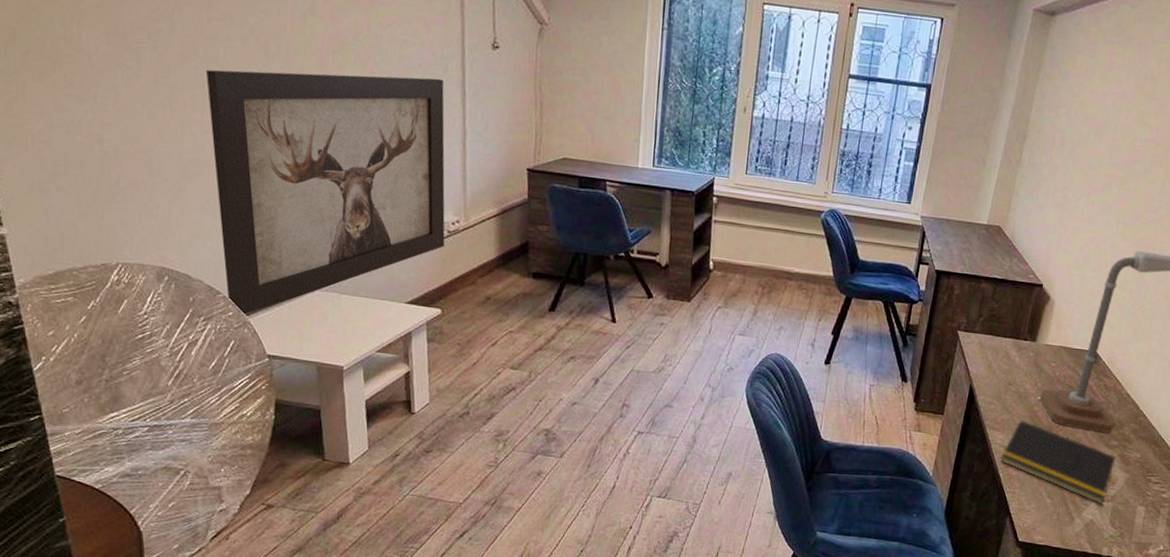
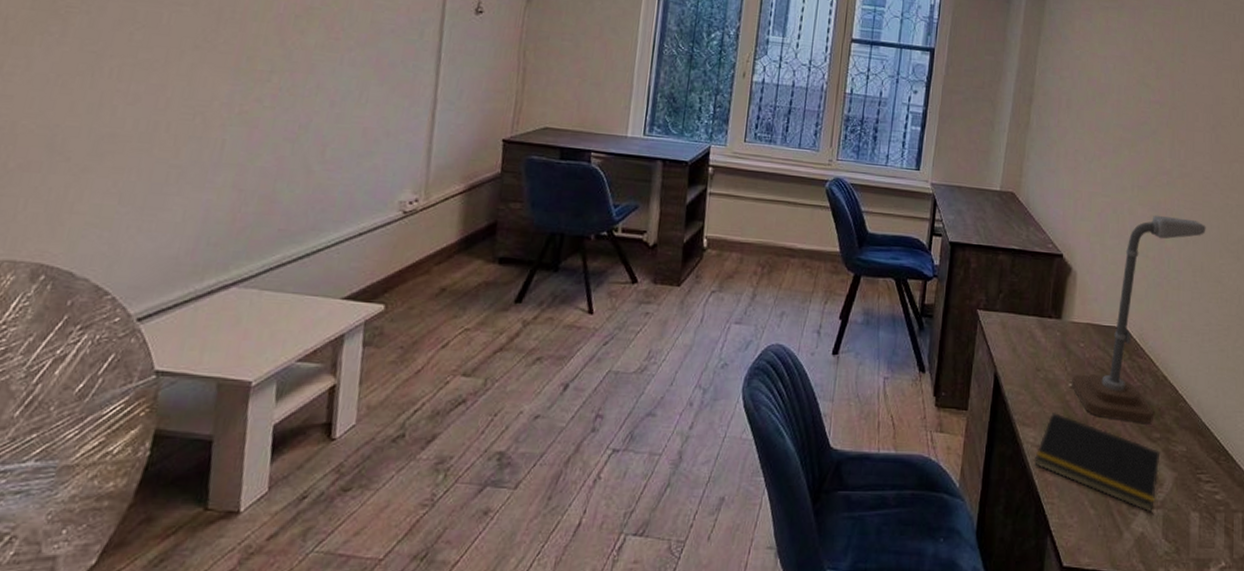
wall art: present [206,69,445,316] -> none [116,35,418,322]

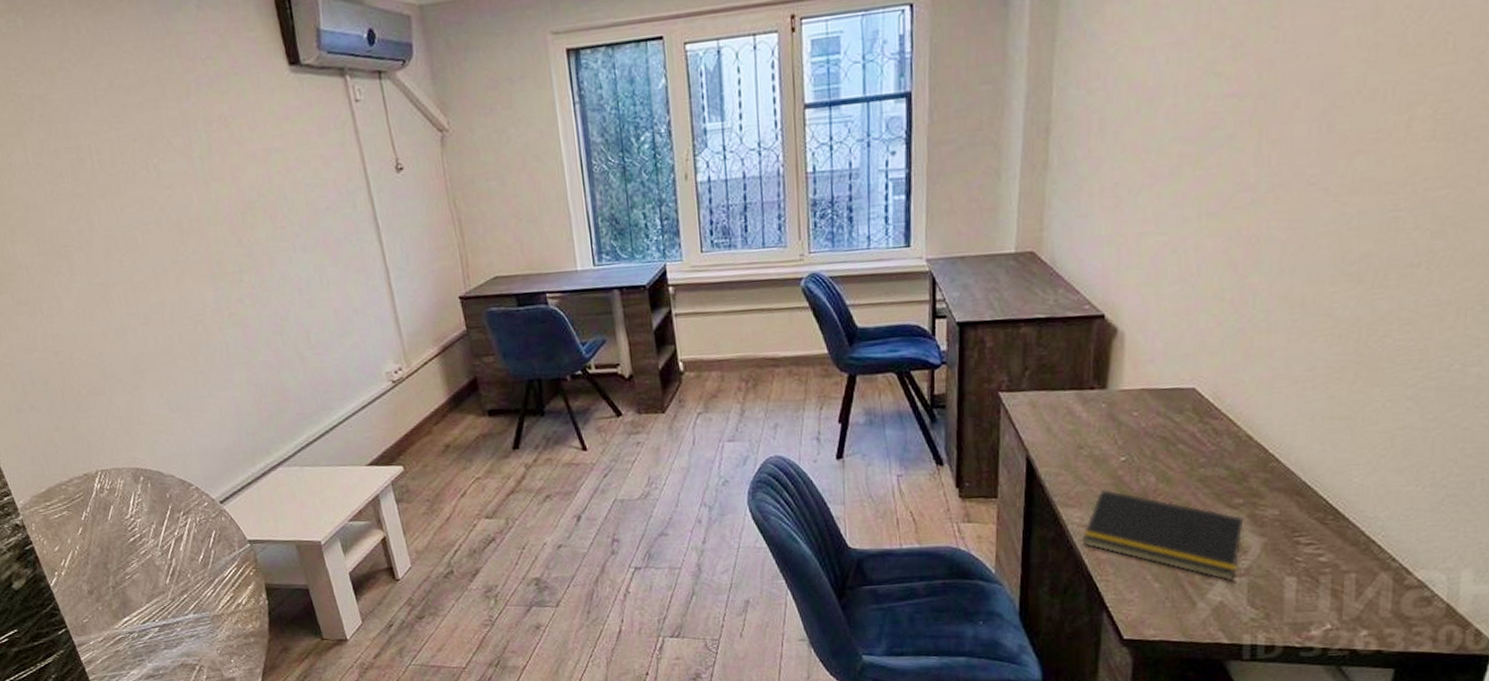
desk lamp: present [1072,215,1206,423] -> none [1125,243,1311,490]

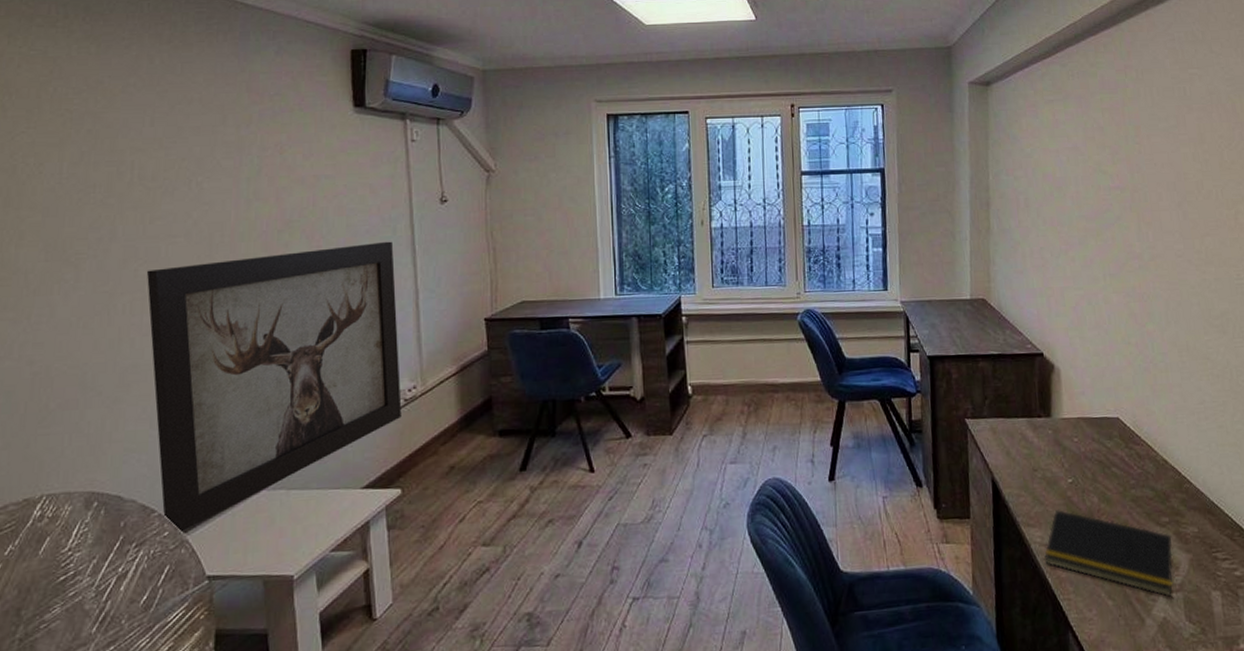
wall art: none [131,217,392,505] -> present [147,241,402,534]

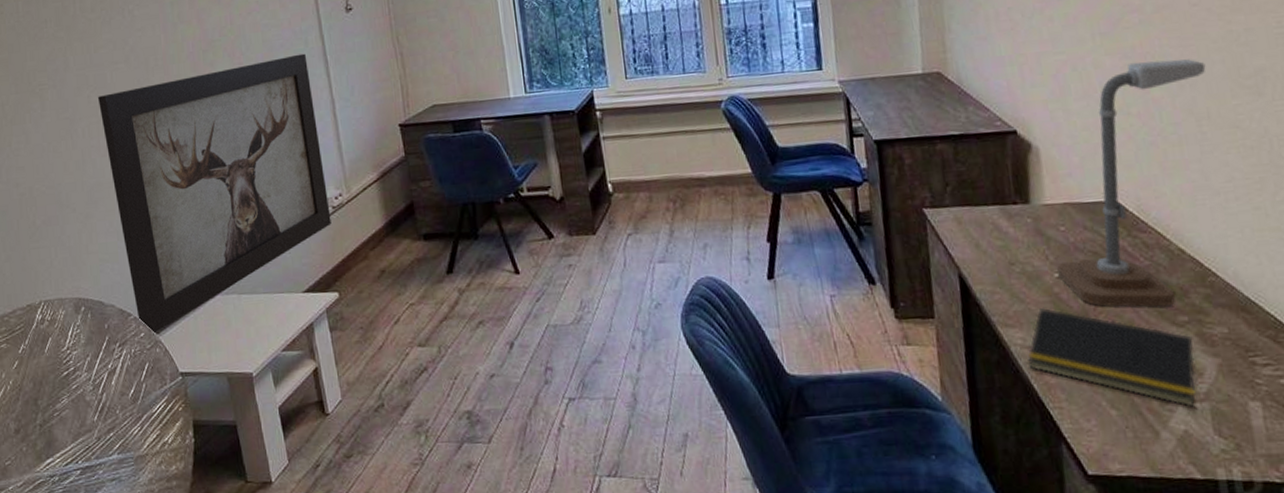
desk lamp: none [1070,300,1187,510] -> present [1057,59,1206,308]

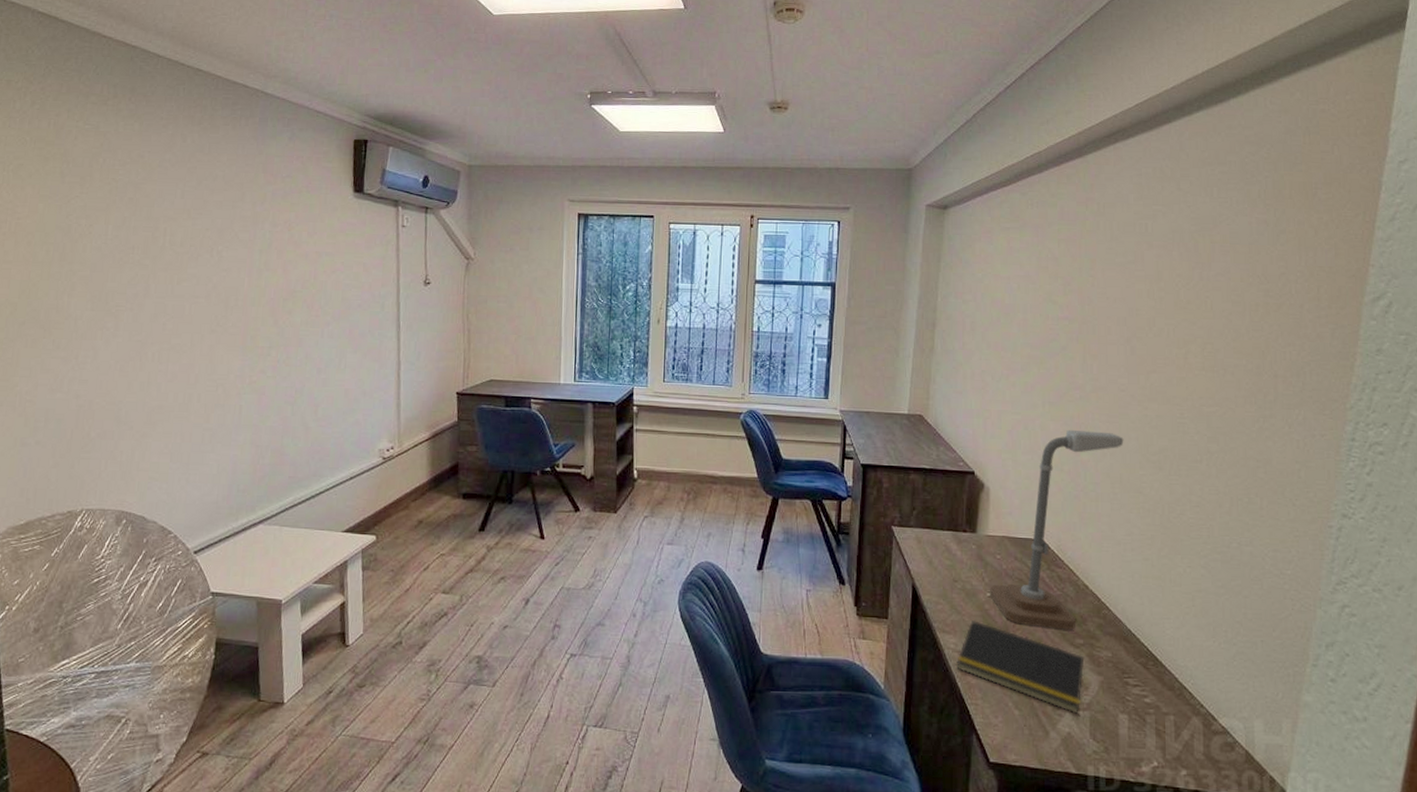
wall art: present [98,53,332,335] -> none [173,316,381,554]

